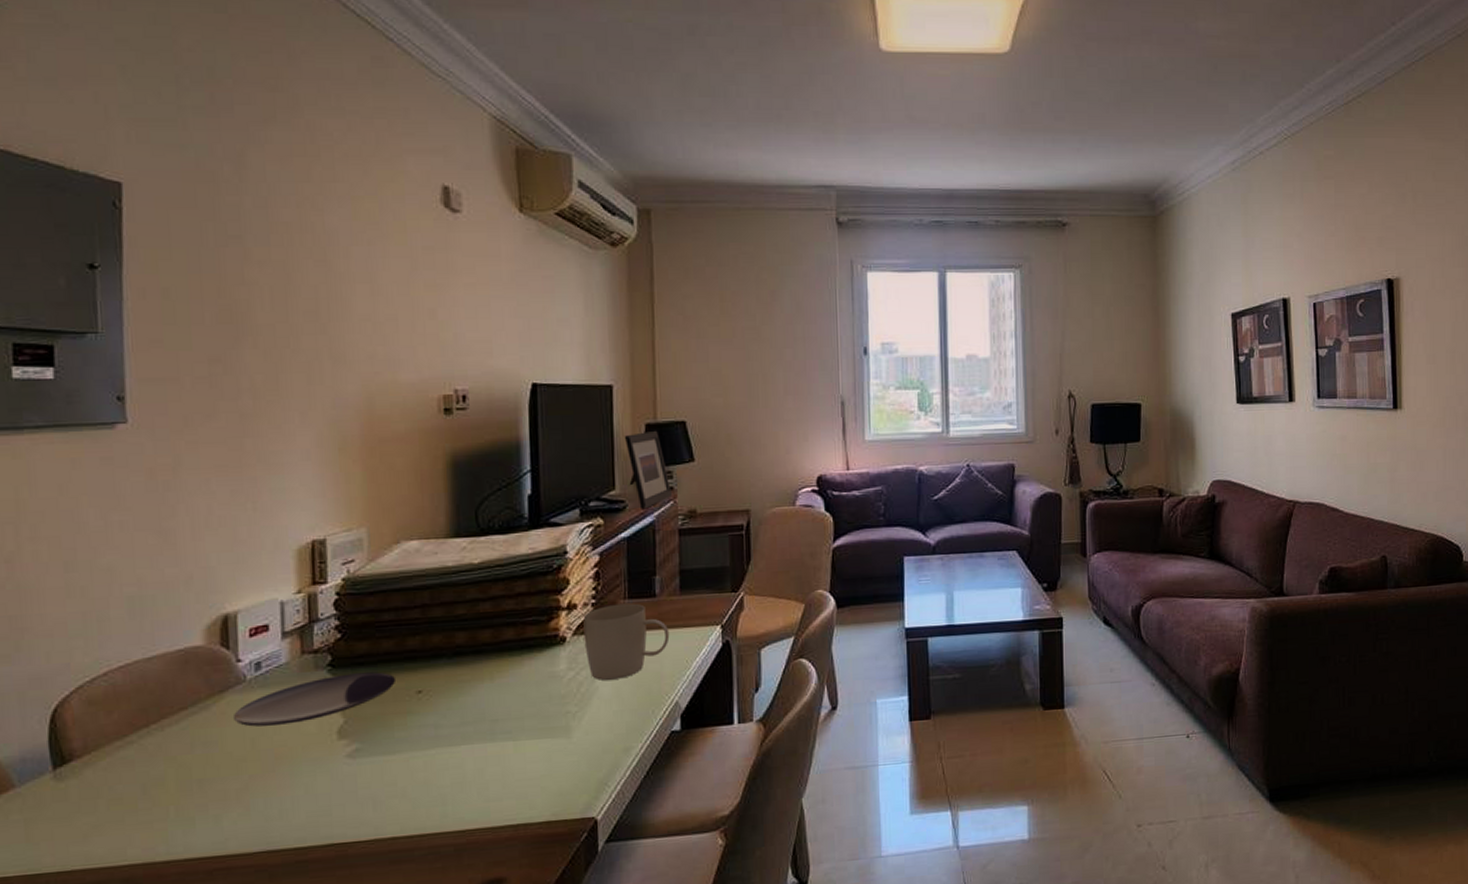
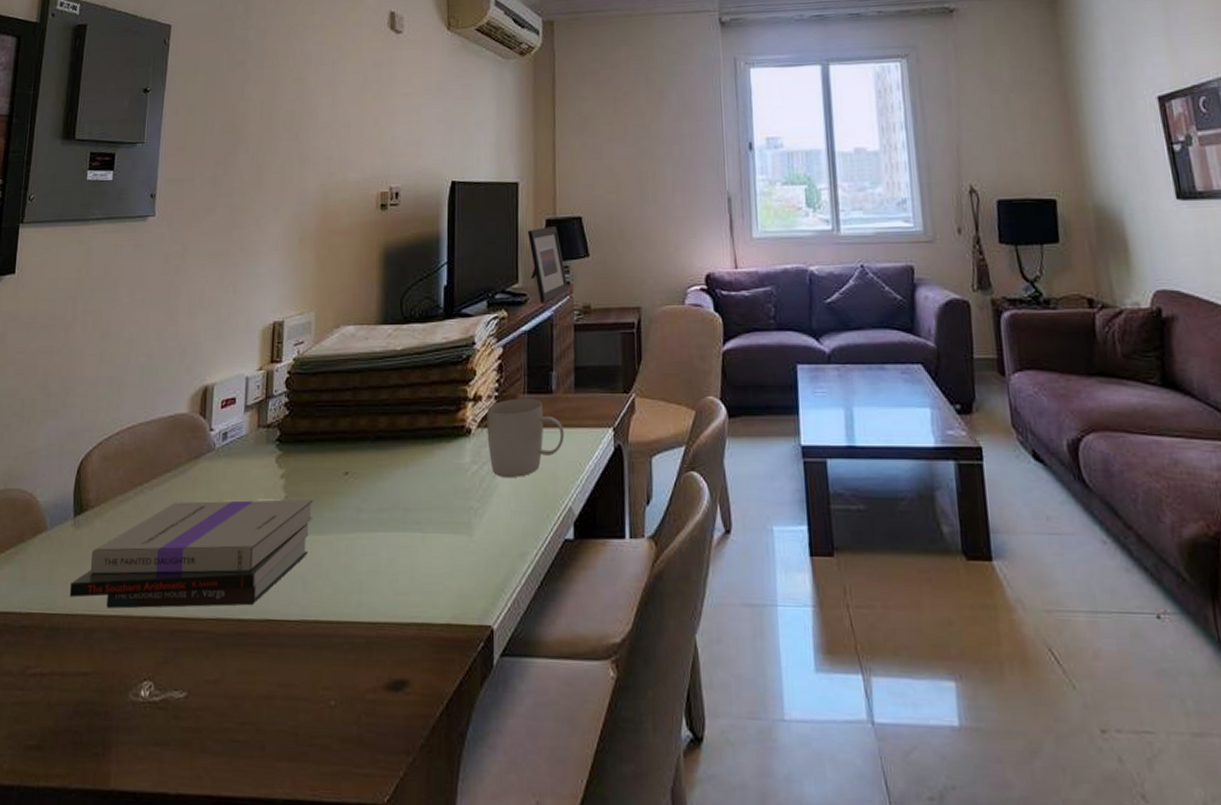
books: none [58,720,382,859] -> present [69,498,314,609]
plate: present [234,672,395,727] -> none [203,450,328,494]

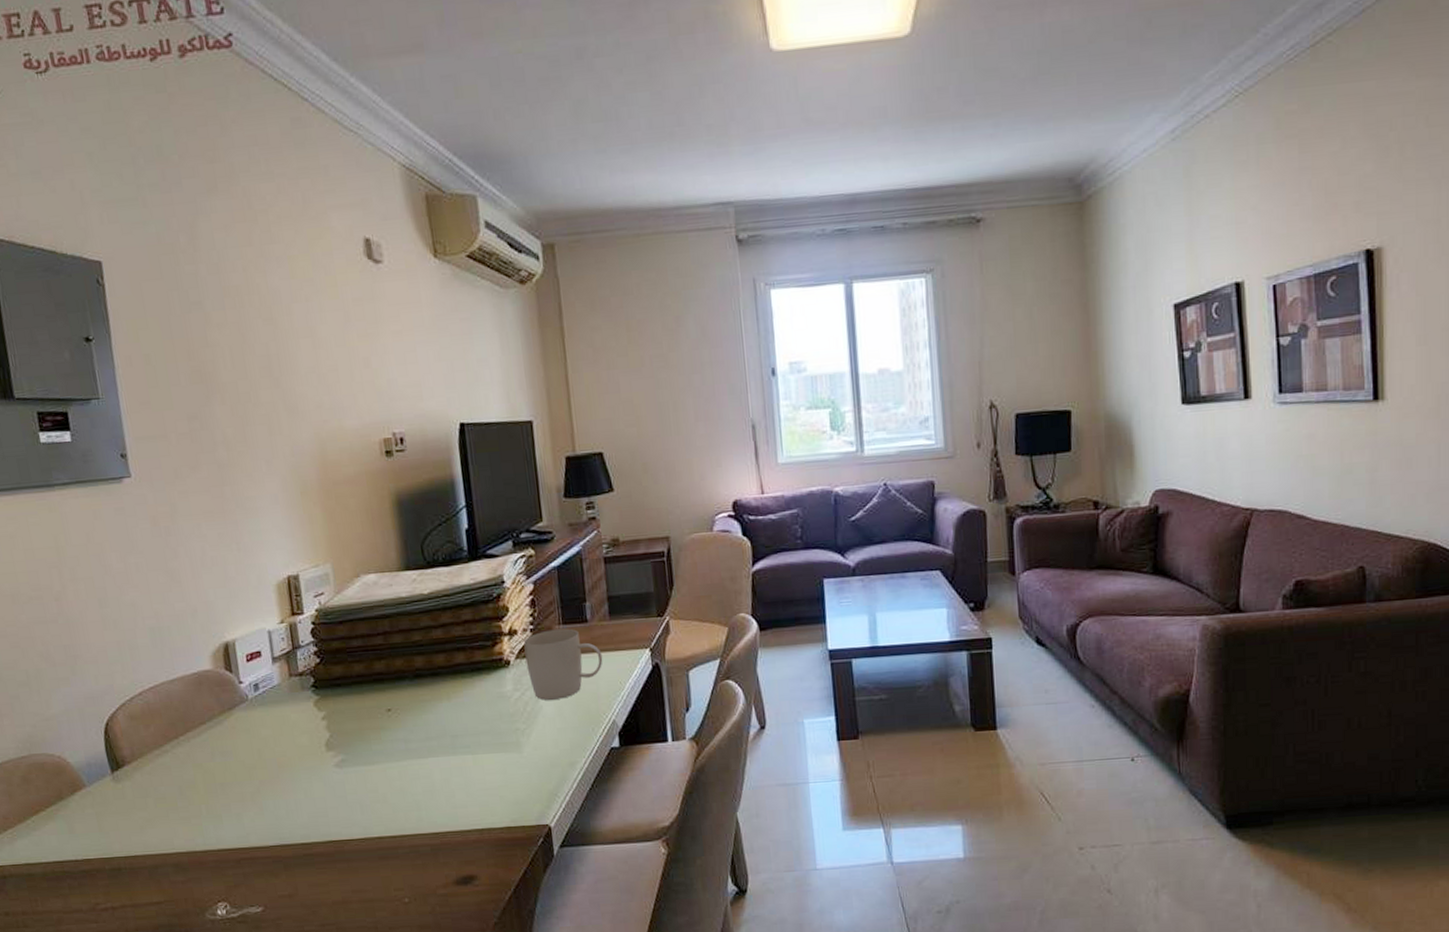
books: present [69,498,314,609] -> none [123,735,362,847]
picture frame: present [527,225,569,303] -> none [546,462,596,539]

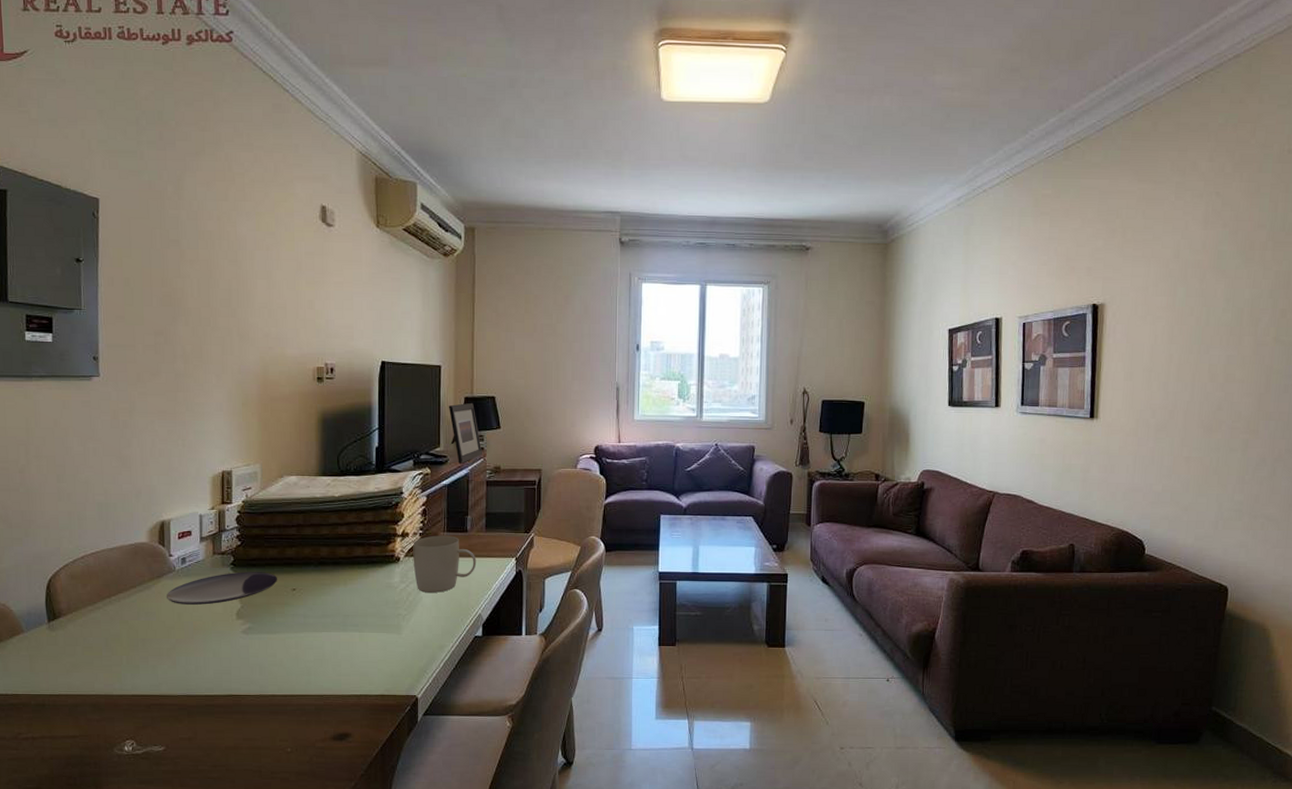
plate: none [242,692,368,739] -> present [167,572,277,605]
picture frame: none [546,462,596,539] -> present [448,402,483,464]

